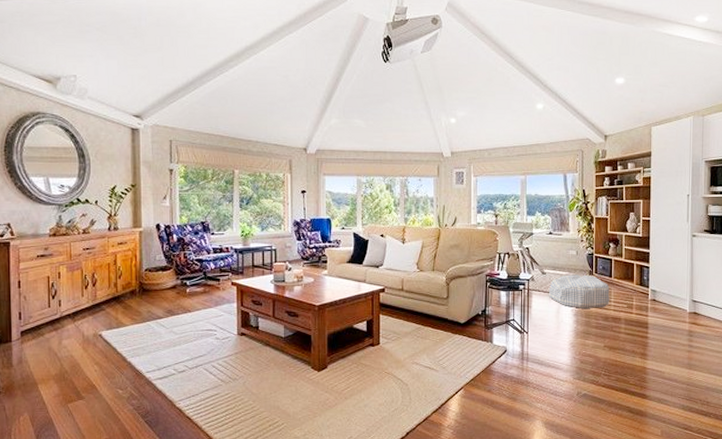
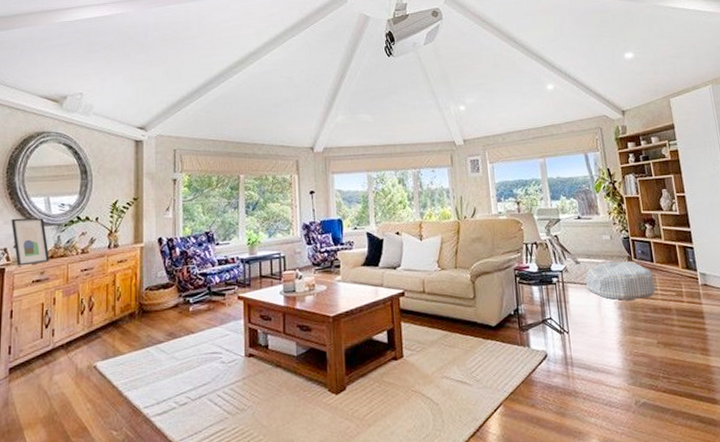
picture frame: none [12,196,53,241] -> present [11,217,50,266]

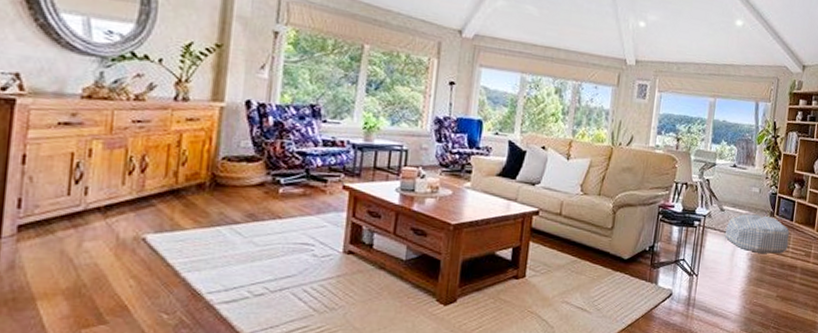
picture frame: present [11,217,50,266] -> none [28,35,87,103]

